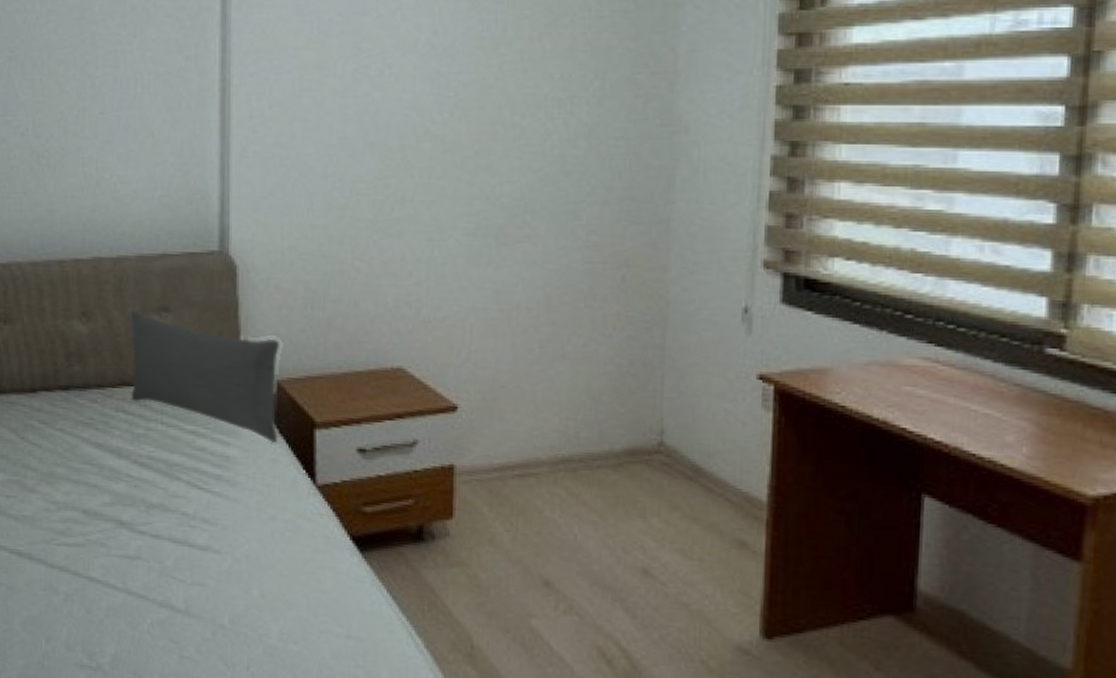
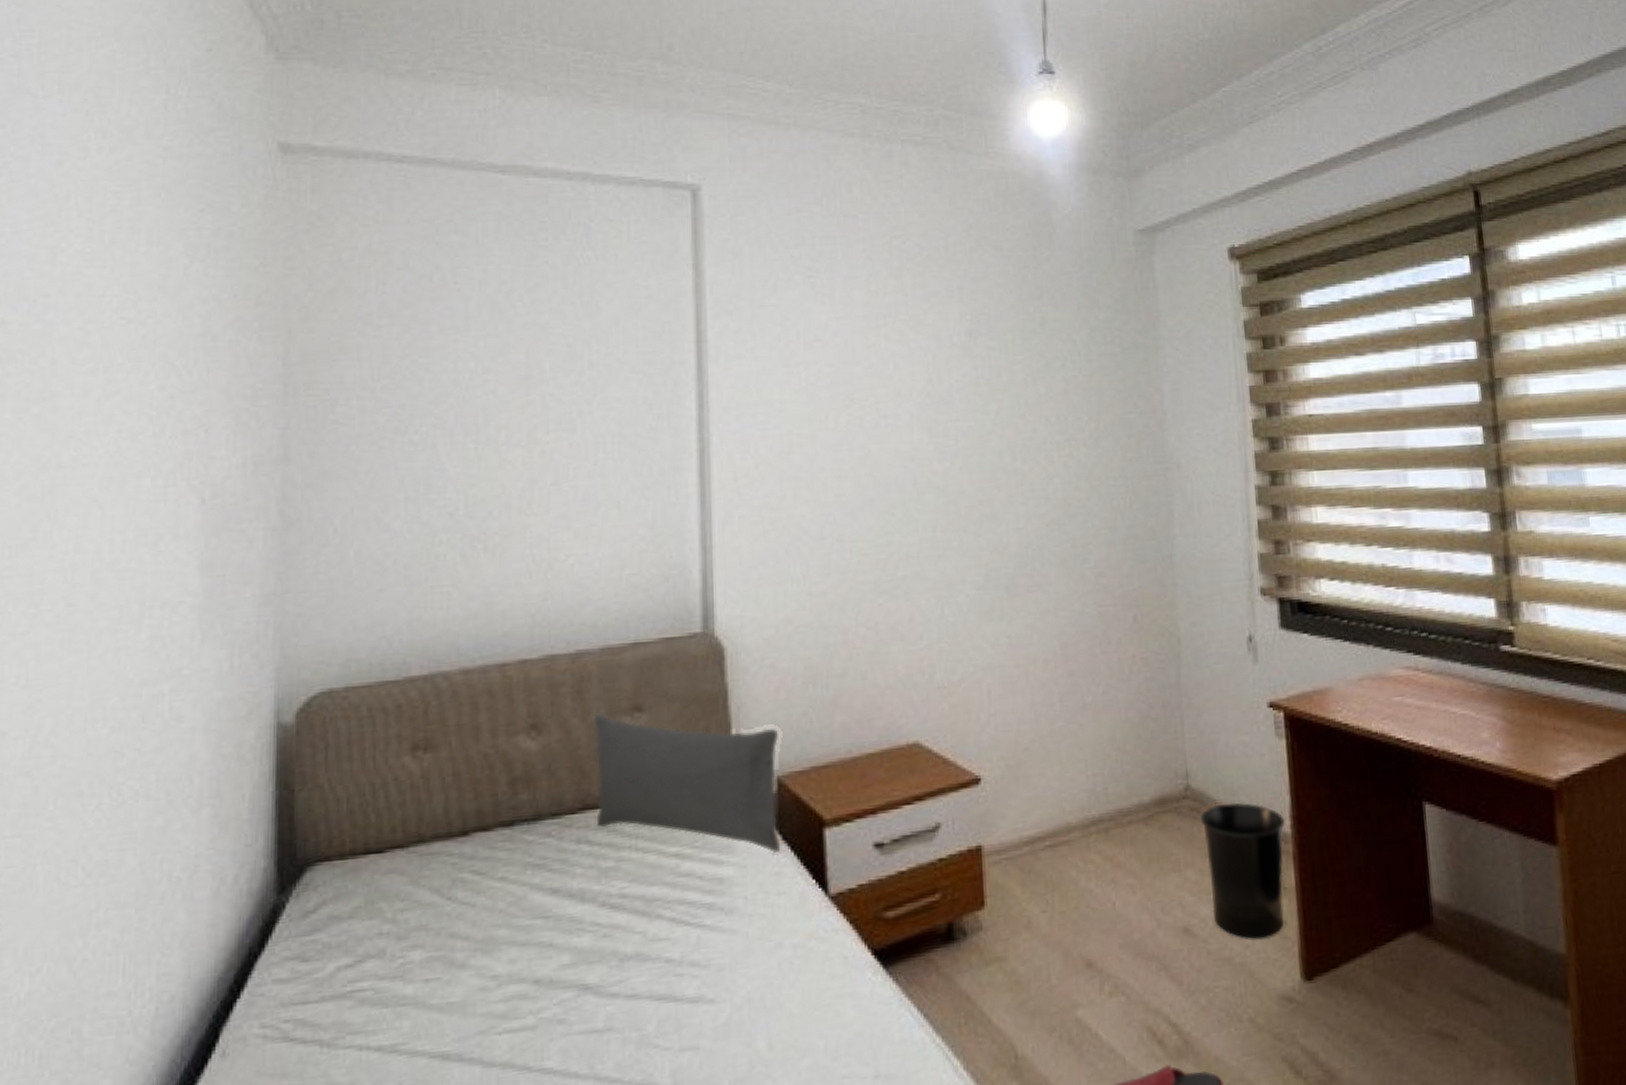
waste bin: none [672,463,762,592] -> present [1201,802,1285,939]

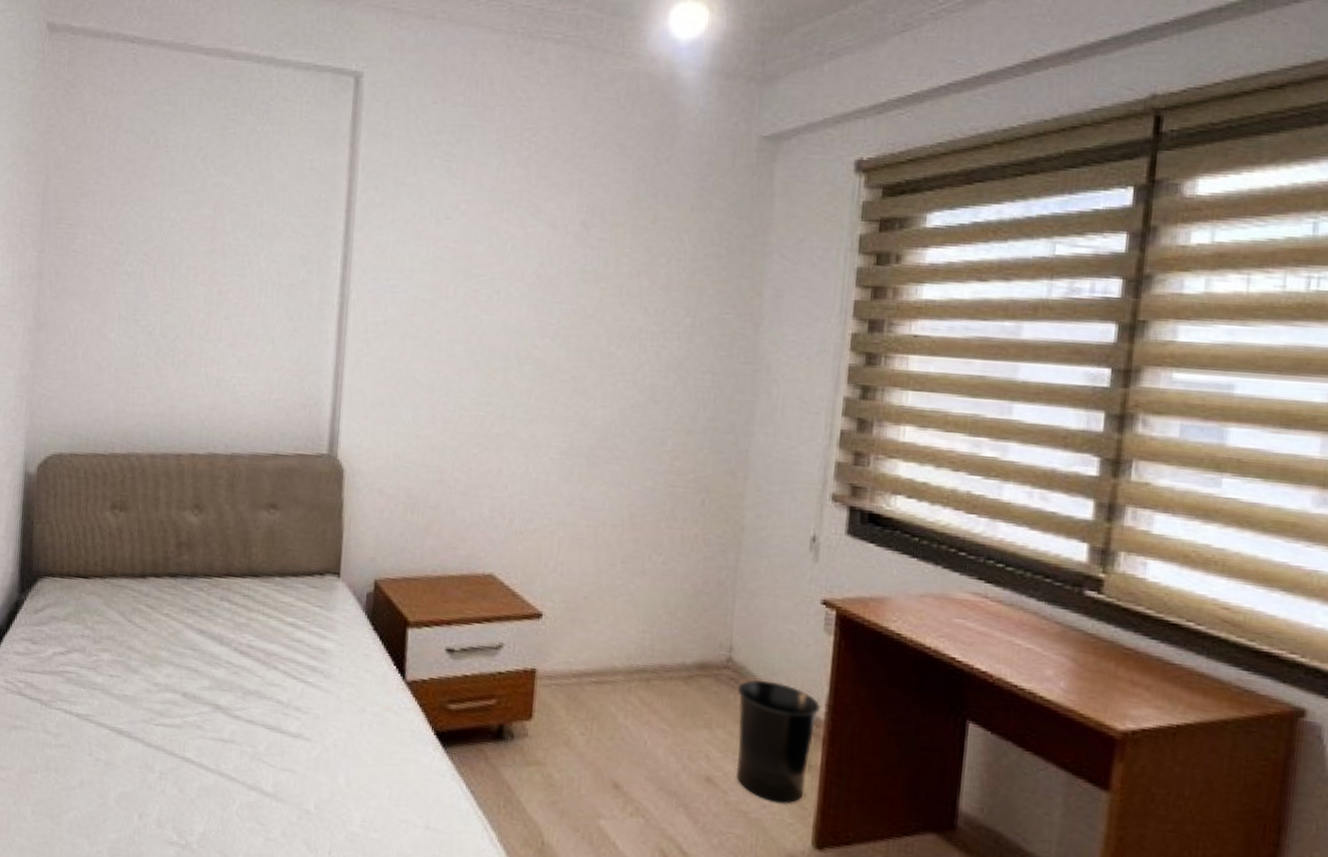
pillow: present [595,714,781,853] -> none [235,505,379,639]

